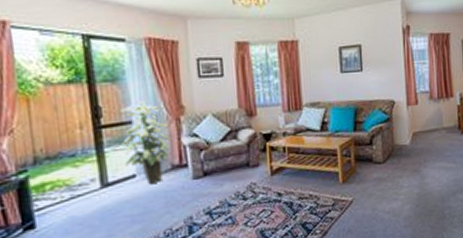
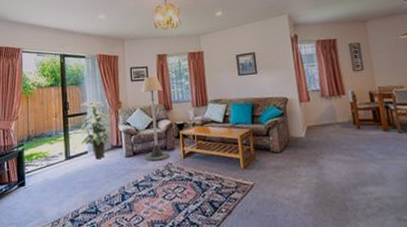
floor lamp: none [213,72,253,182] -> present [141,76,170,161]

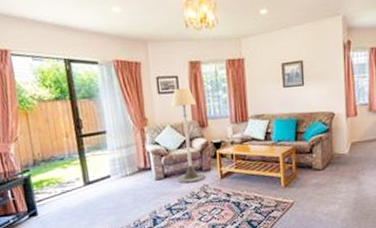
indoor plant: present [79,98,111,159] -> none [95,114,137,183]

